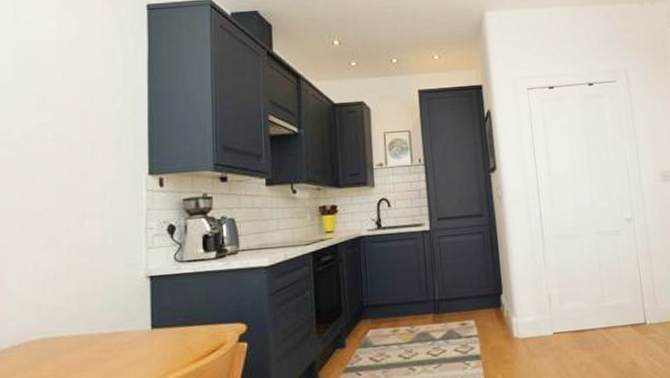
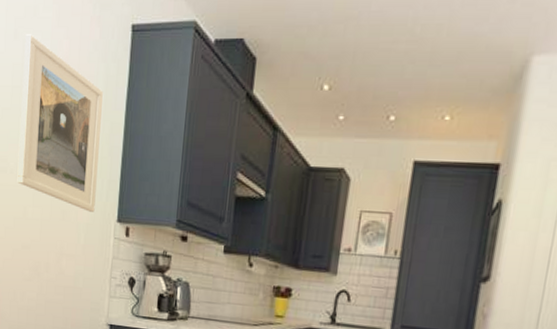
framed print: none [23,17,122,170] -> present [17,34,103,212]

